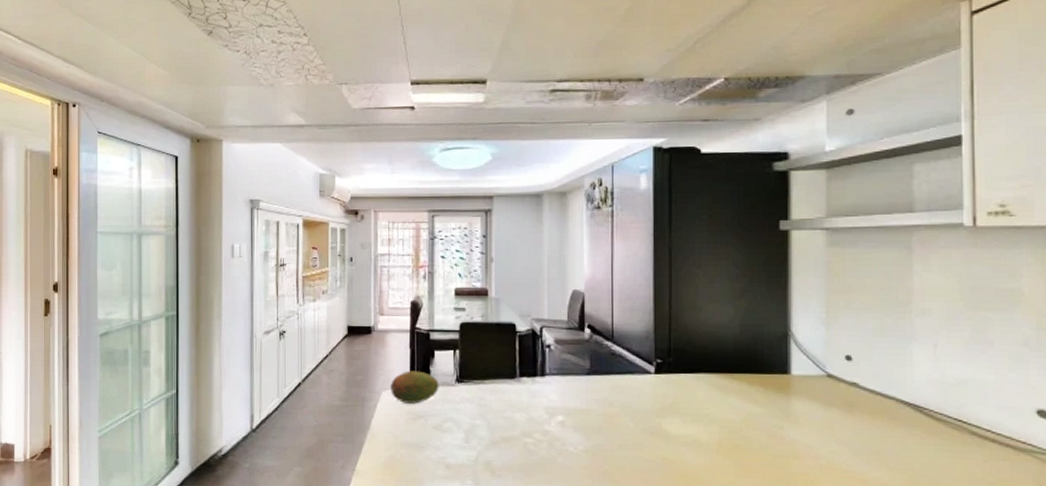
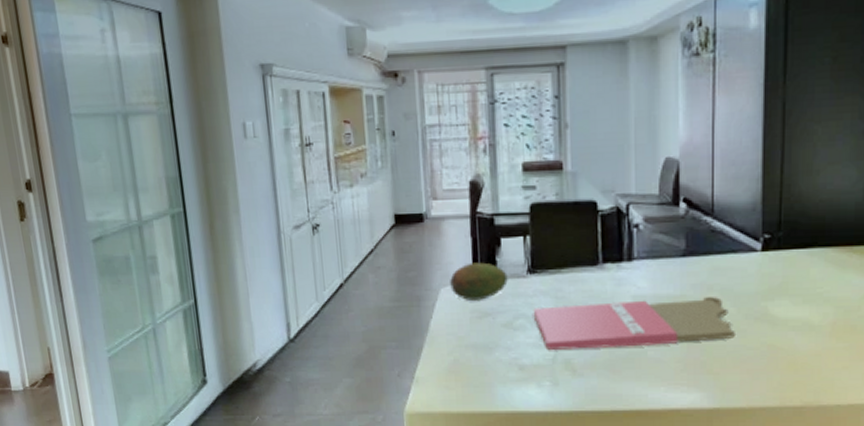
cutting board: none [459,411,634,453] -> present [533,297,735,350]

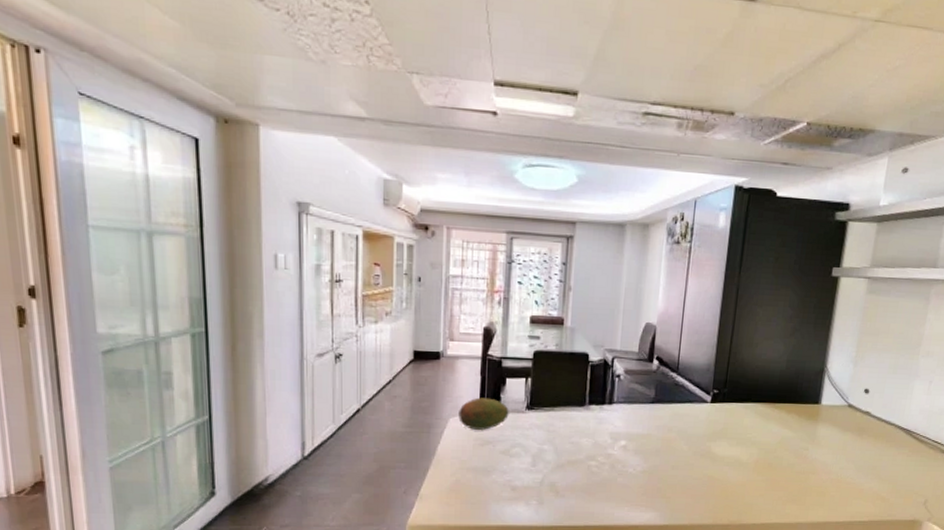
cutting board: present [533,297,735,350] -> none [527,436,685,475]

